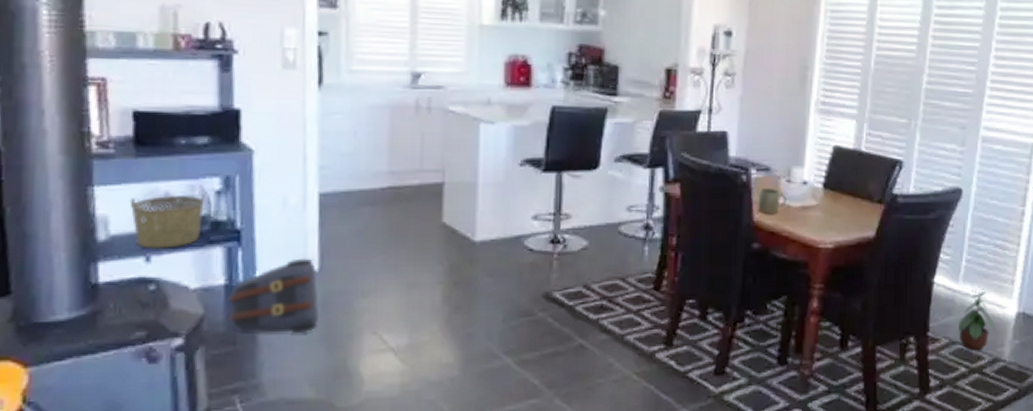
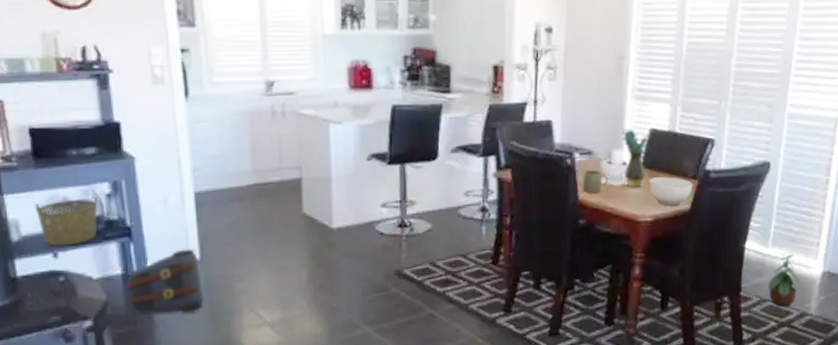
vase: none [803,144,831,209] -> present [622,128,648,187]
bowl: none [831,200,879,232] -> present [649,177,693,206]

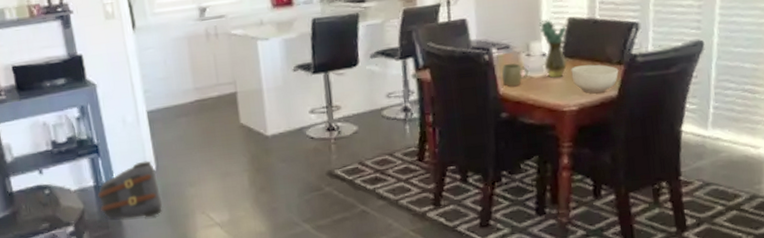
basket: present [34,198,98,246] -> none [21,121,72,165]
potted plant: present [768,252,803,307] -> none [711,132,751,190]

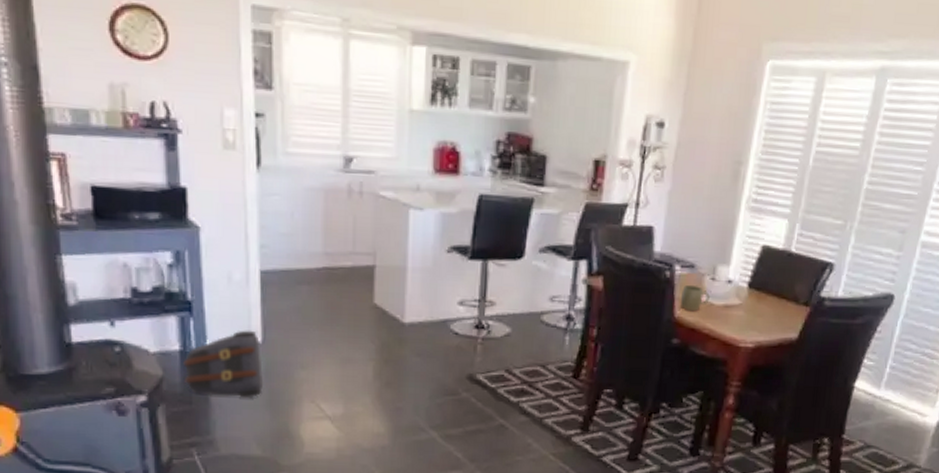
vase: present [539,19,567,78] -> none [727,242,759,309]
bowl: present [571,64,619,94] -> none [754,300,804,333]

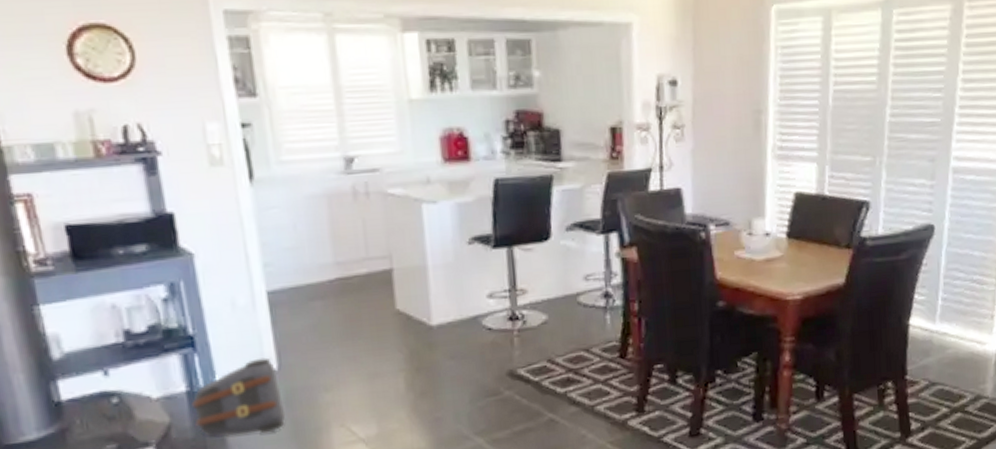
mug: present [680,284,710,311] -> none [719,242,750,270]

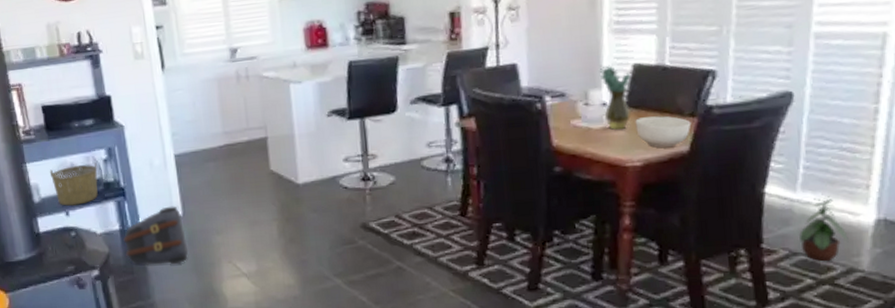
basket: none [77,303,154,363] -> present [49,163,98,206]
vase: none [763,193,793,261] -> present [599,65,631,130]
bowl: none [796,247,847,281] -> present [635,115,692,149]
potted plant: none [937,327,977,391] -> present [799,196,849,262]

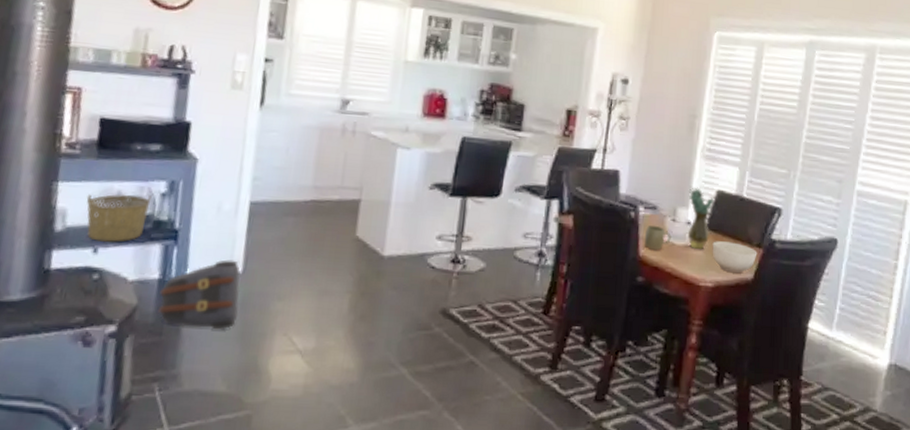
mug: none [555,112,586,138] -> present [644,224,671,250]
potted plant: present [799,196,849,262] -> none [831,337,867,399]

